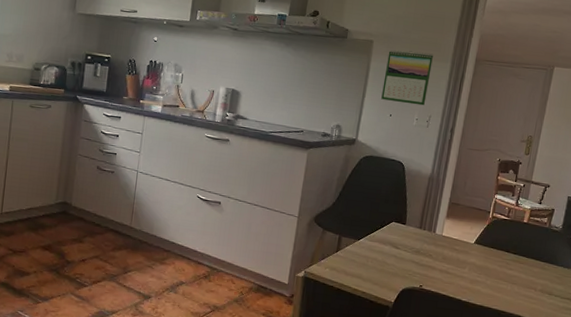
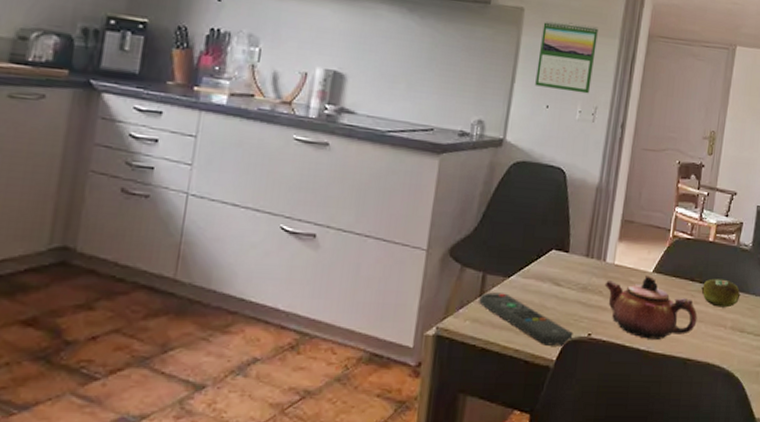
remote control: none [336,249,408,293] -> present [479,292,573,346]
teapot: none [434,245,511,295] -> present [604,275,698,340]
fruit: none [515,251,550,275] -> present [701,278,741,308]

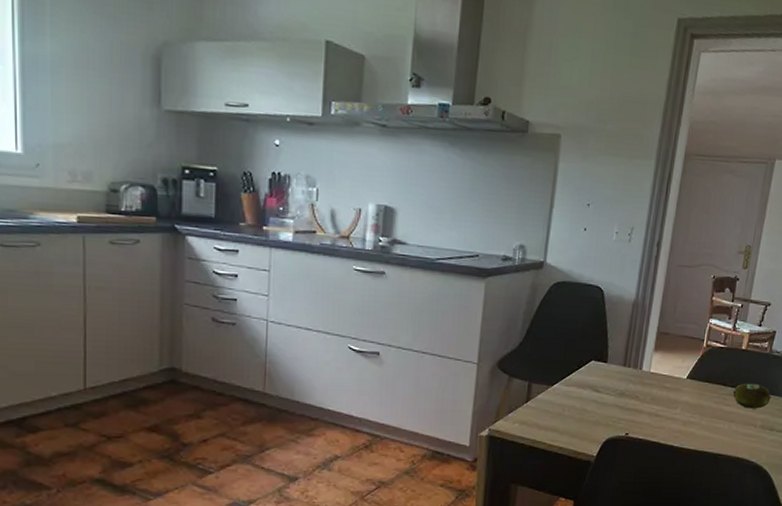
remote control: present [479,292,573,346] -> none [526,399,612,444]
calendar: present [535,20,598,94] -> none [573,145,635,215]
teapot: present [604,275,698,340] -> none [641,382,729,438]

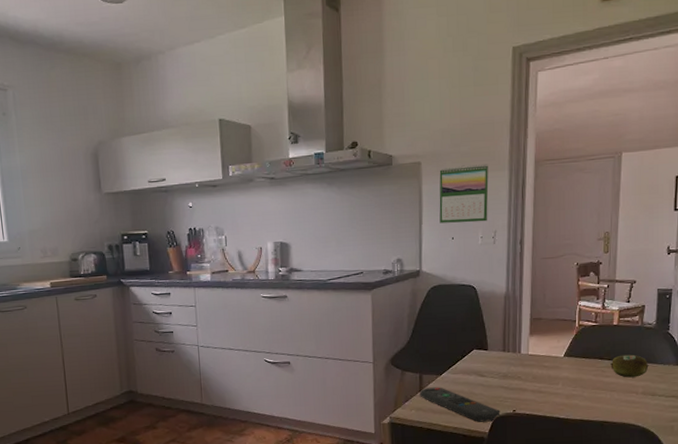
remote control: none [526,399,612,444] -> present [420,387,501,422]
calendar: none [573,145,635,215] -> present [439,164,489,223]

